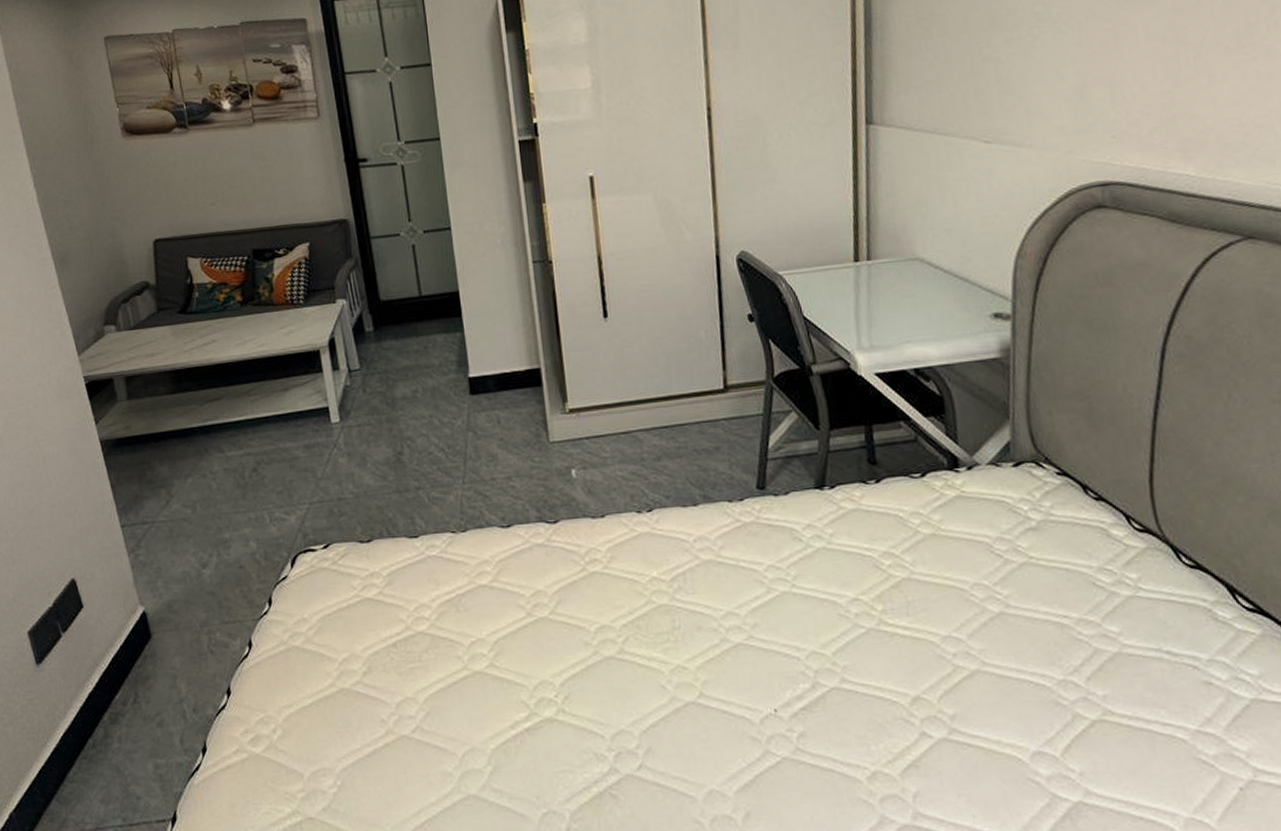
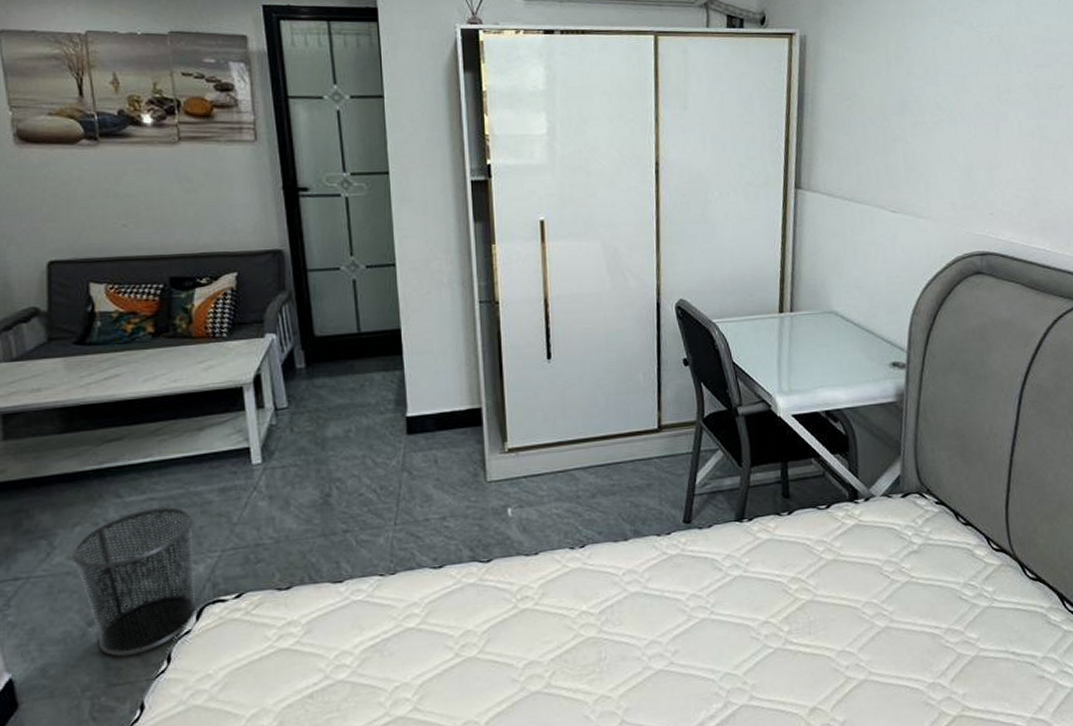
waste bin: none [186,462,292,596] -> present [72,507,198,656]

